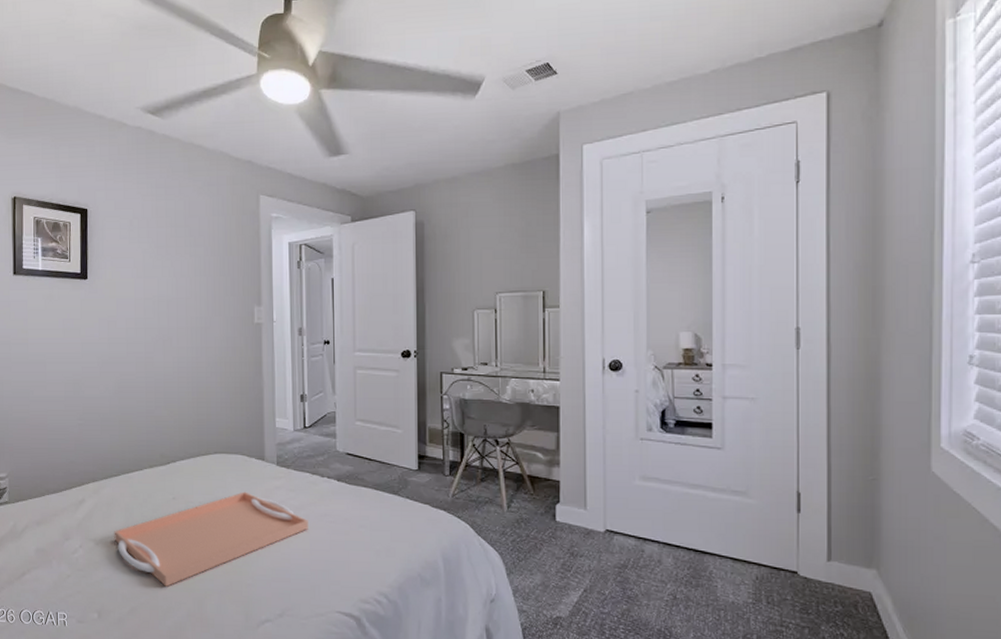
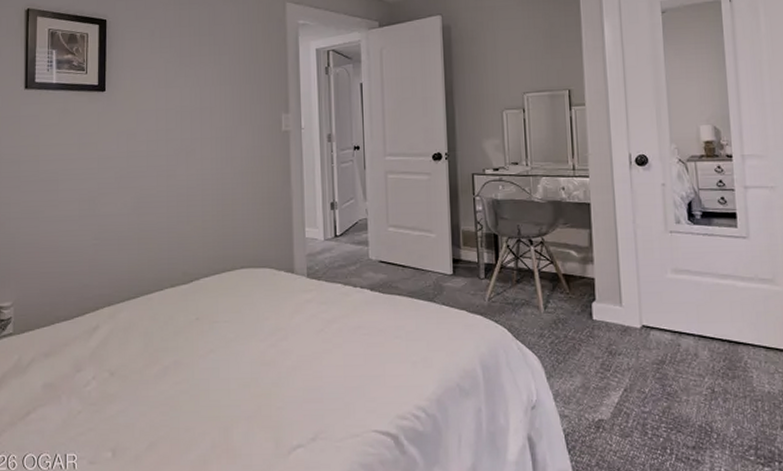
serving tray: present [114,491,308,587] -> none [131,307,341,416]

